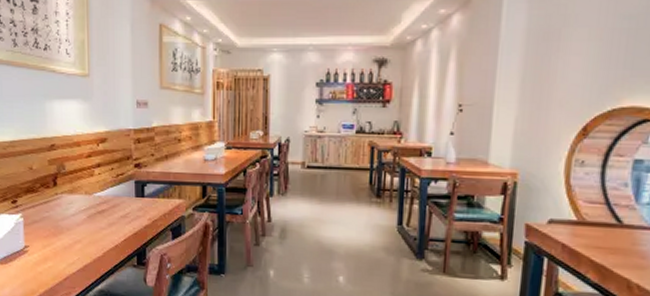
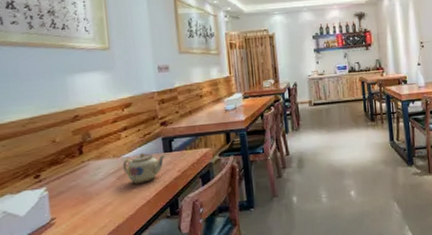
teapot: none [94,193,136,227] -> present [122,152,165,184]

